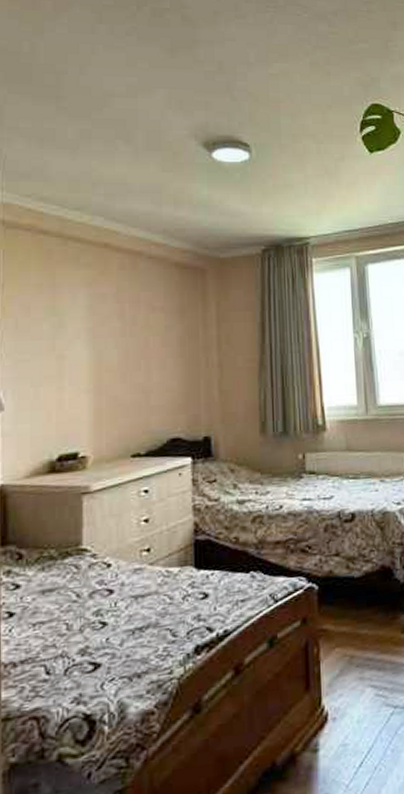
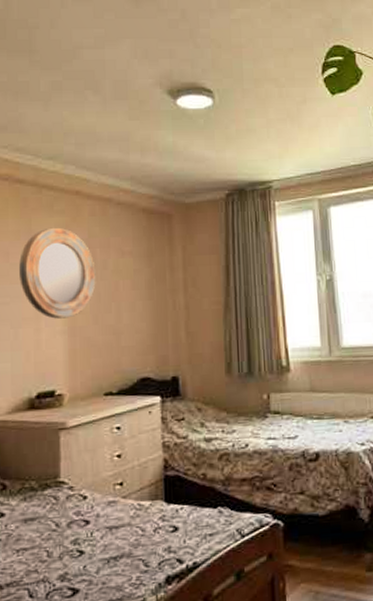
home mirror: none [41,281,124,377] -> present [19,227,96,319]

